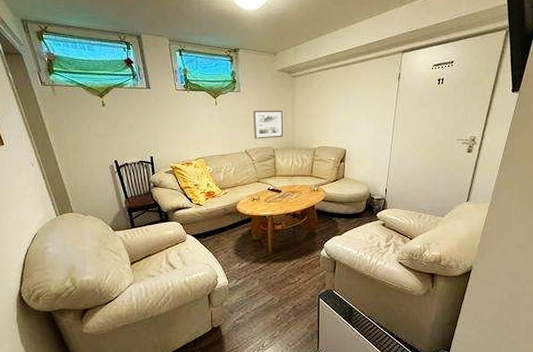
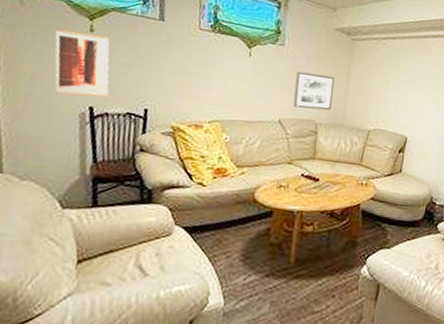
wall art: none [80,108,124,155] -> present [55,29,110,98]

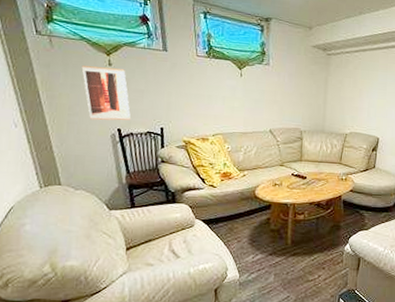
wall art: present [293,71,335,111] -> none [280,86,314,119]

